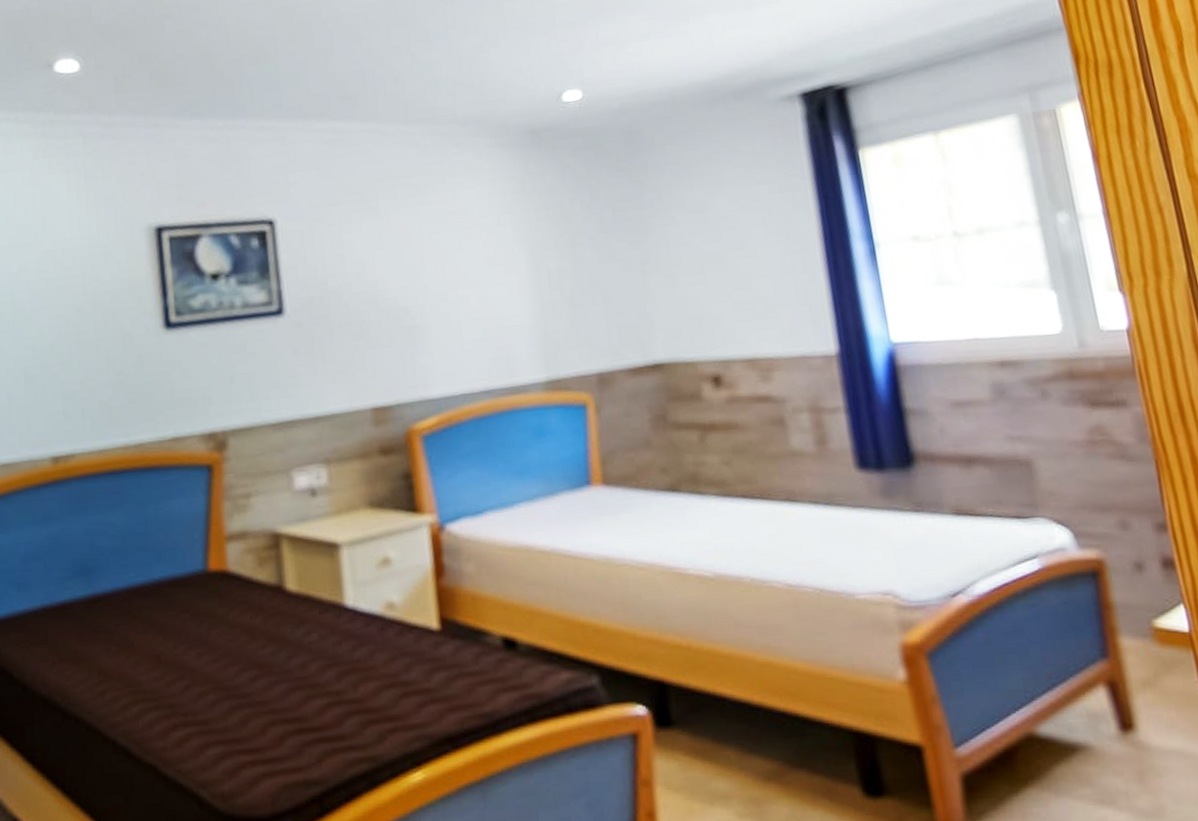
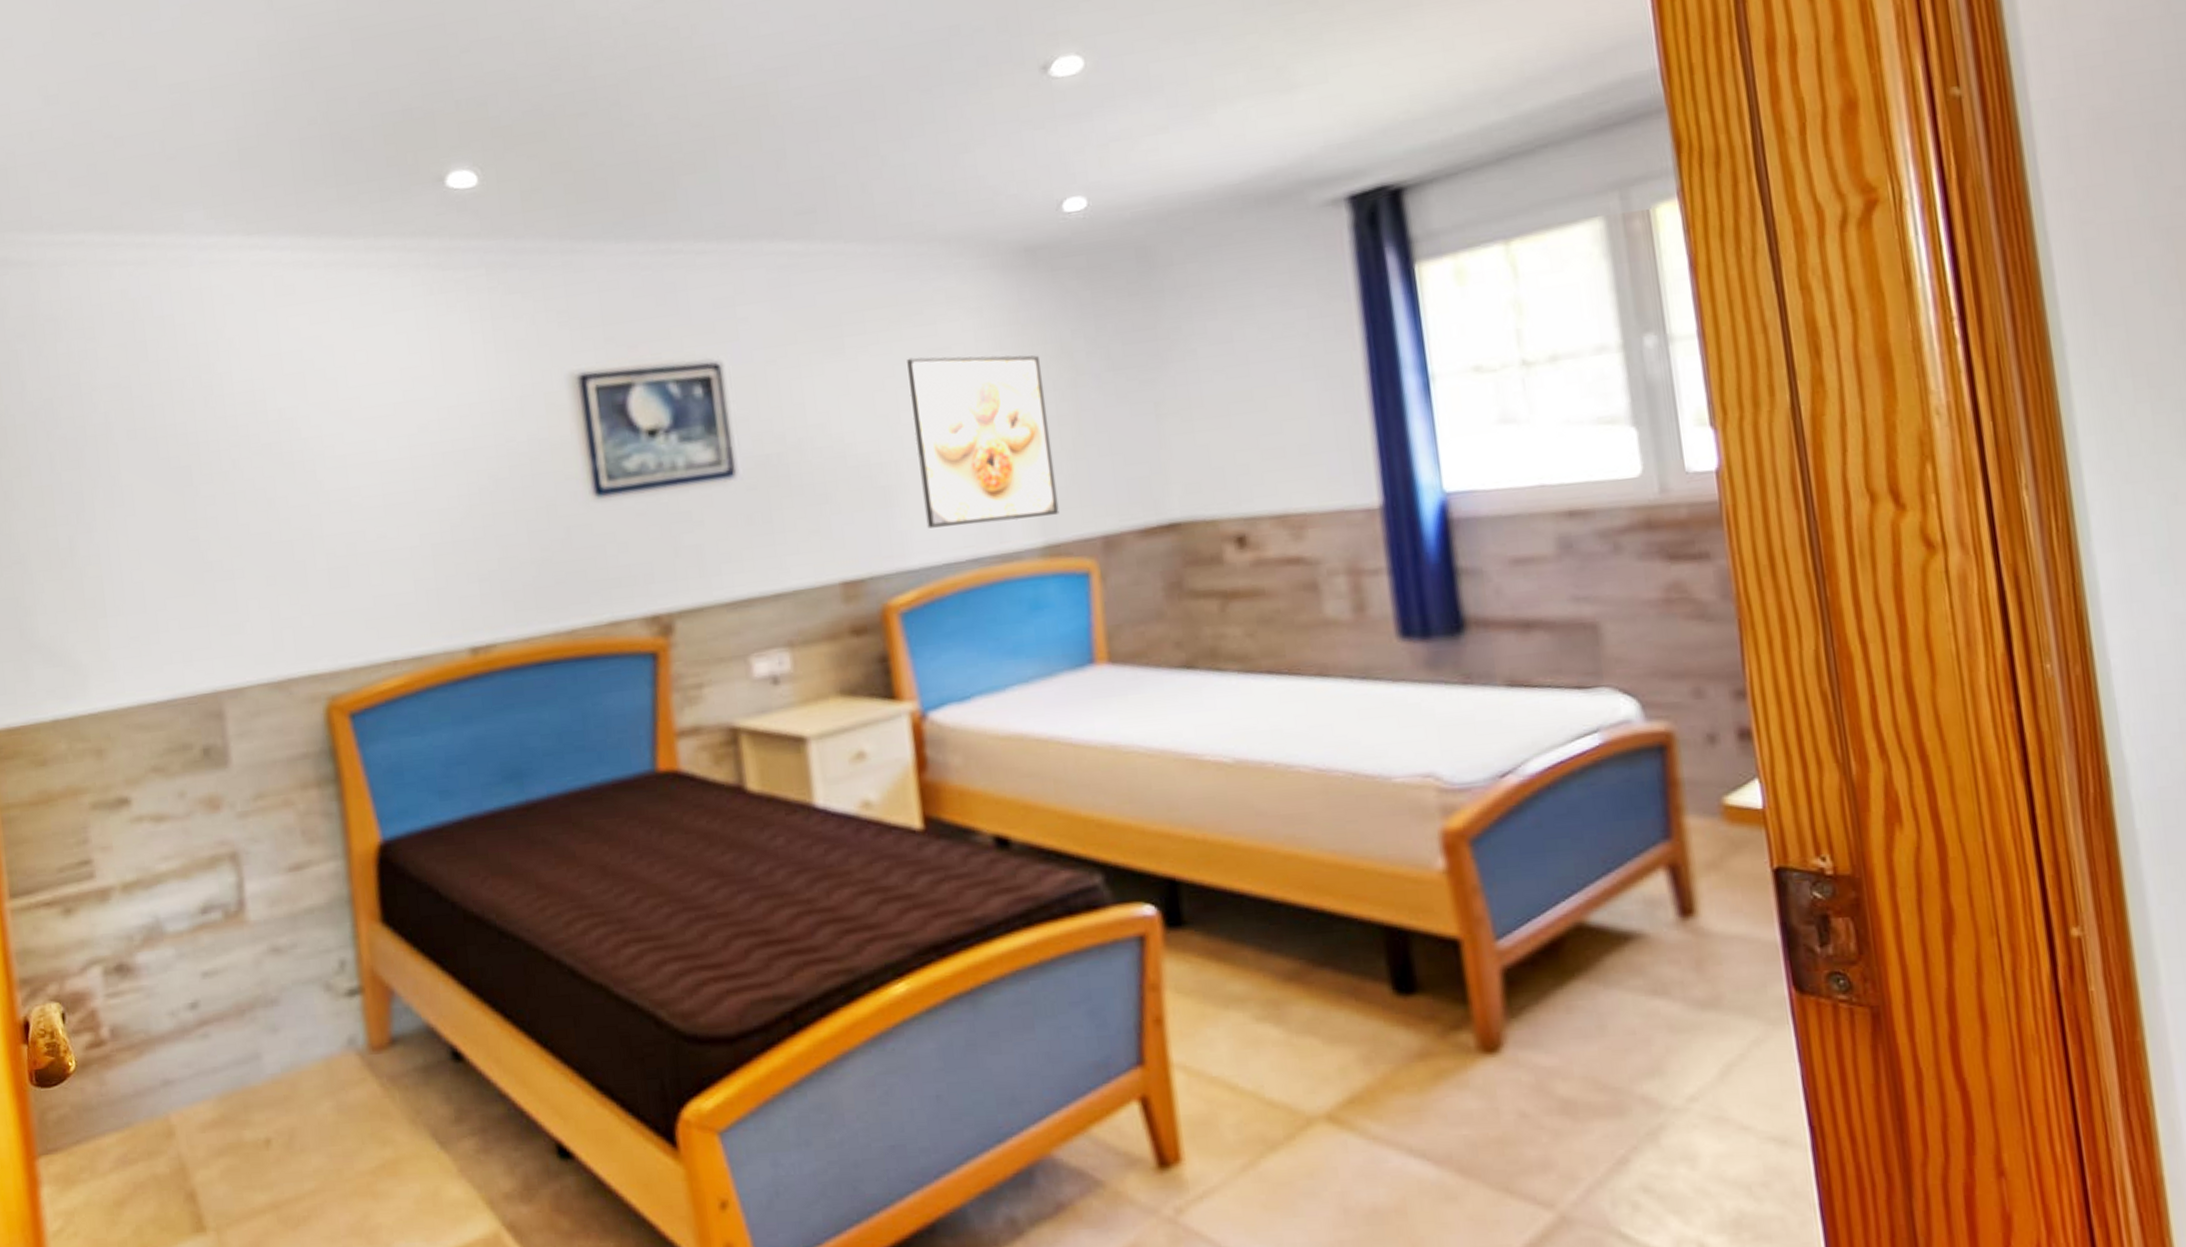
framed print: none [431,218,560,363] -> present [907,355,1060,529]

